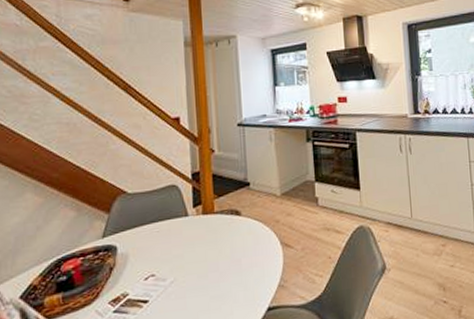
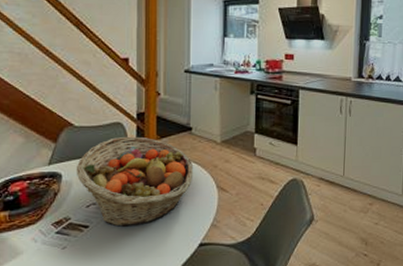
fruit basket: none [131,198,255,298] -> present [76,136,194,227]

